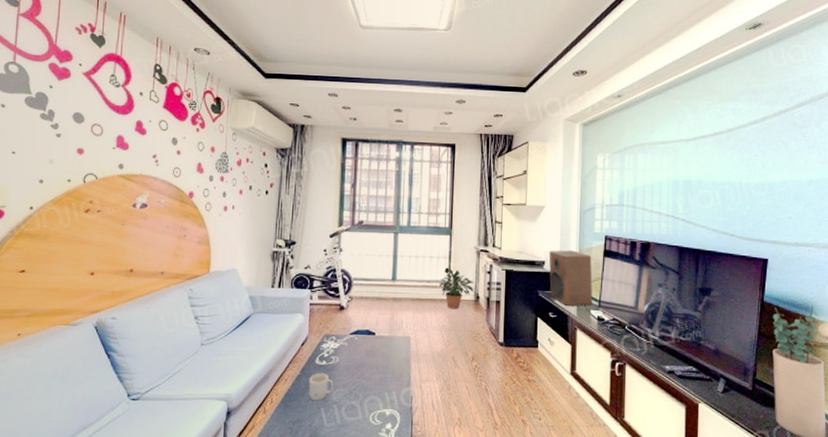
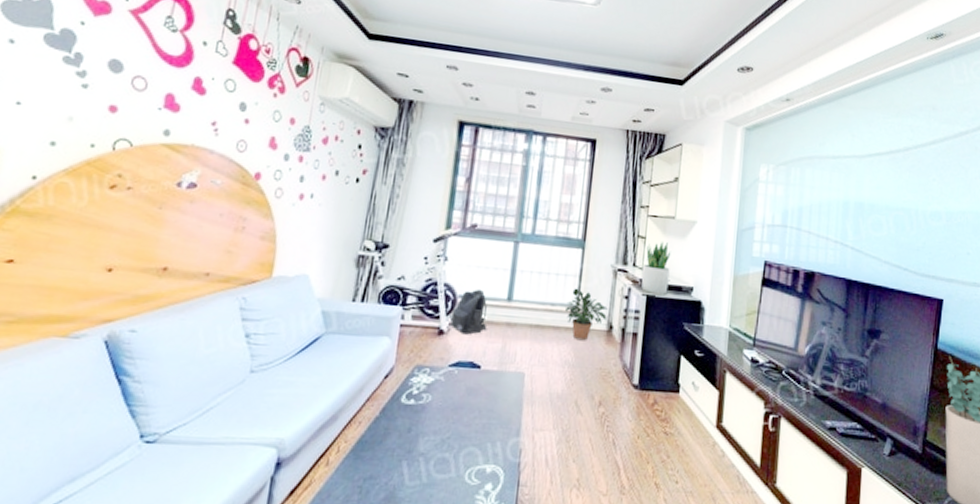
mug: present [308,372,334,401] -> none [387,414,423,452]
backpack: none [348,272,378,309] -> present [450,288,487,335]
planter: none [500,224,524,270] -> present [641,241,671,296]
speaker: present [549,250,593,306] -> none [697,275,748,345]

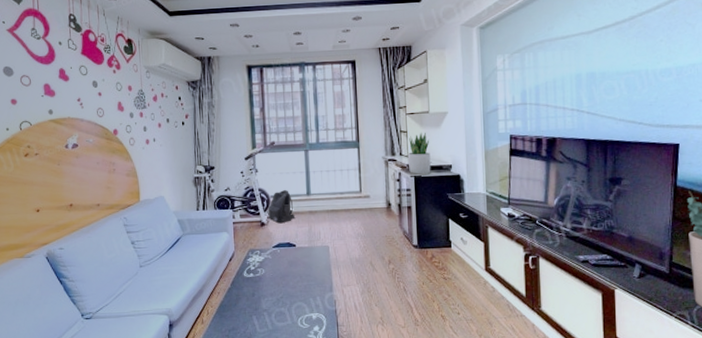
potted plant: present [565,288,608,341] -> none [352,178,385,218]

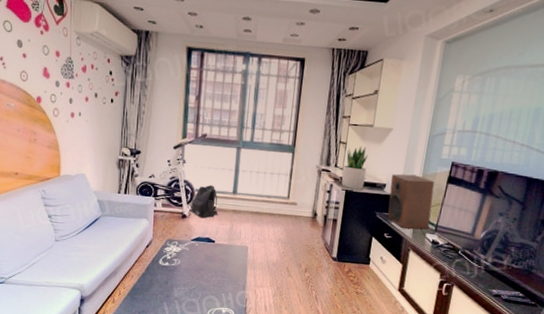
speaker: none [455,152,503,206] -> present [387,174,435,230]

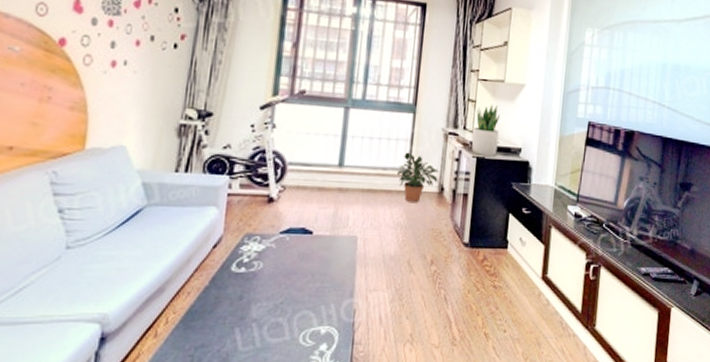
backpack: present [190,184,218,219] -> none [280,155,319,202]
potted plant: none [279,184,313,225] -> present [397,152,439,203]
speaker: present [387,174,435,230] -> none [524,136,573,201]

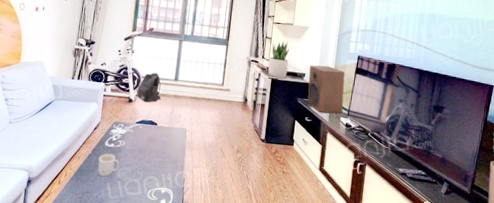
mug: none [218,282,255,319] -> present [97,153,120,177]
backpack: none [280,155,319,202] -> present [136,72,161,103]
potted plant: present [397,152,439,203] -> none [214,72,244,109]
speaker: none [524,136,573,201] -> present [307,65,345,114]

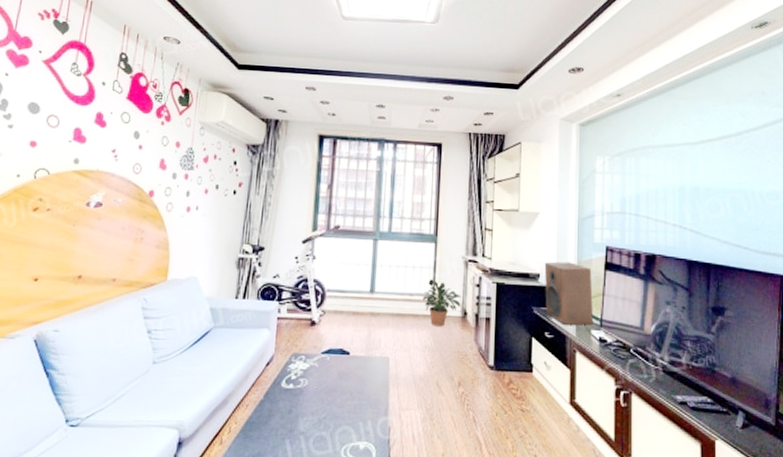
mug: present [97,153,120,177] -> none [272,397,302,431]
backpack: present [136,72,161,103] -> none [321,283,354,325]
potted plant: none [214,72,244,109] -> present [423,279,461,327]
planter: present [268,41,290,79] -> none [490,232,517,283]

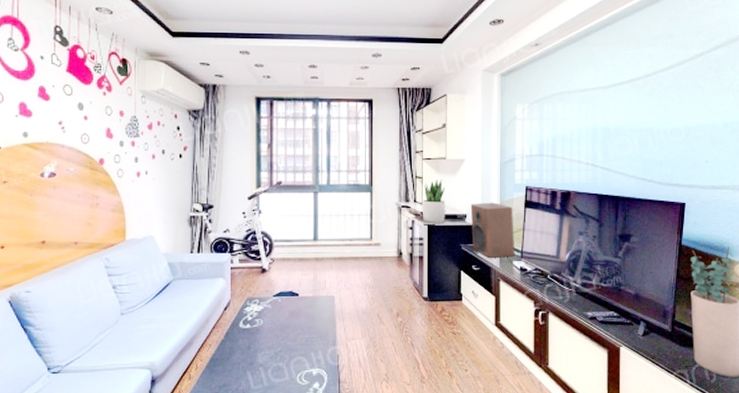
potted plant: present [423,279,461,327] -> none [362,225,396,267]
planter: none [490,232,517,283] -> present [422,179,445,224]

